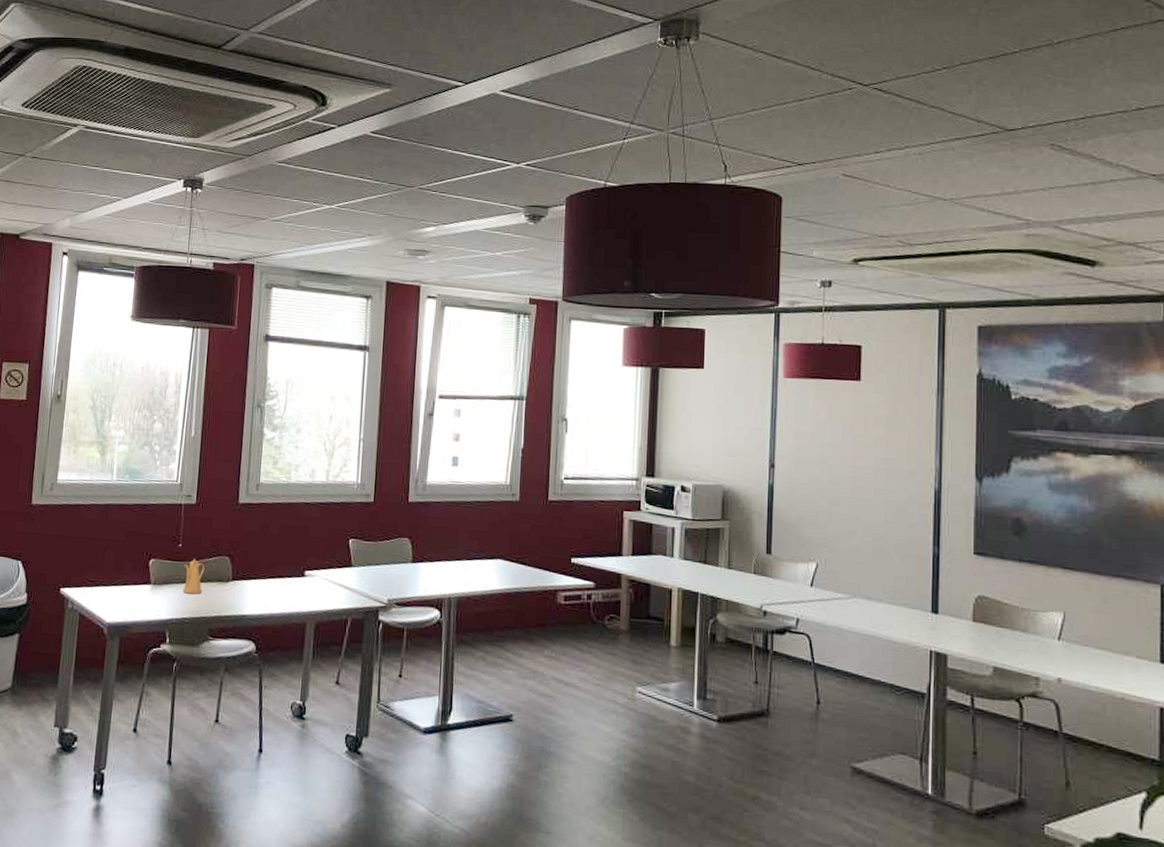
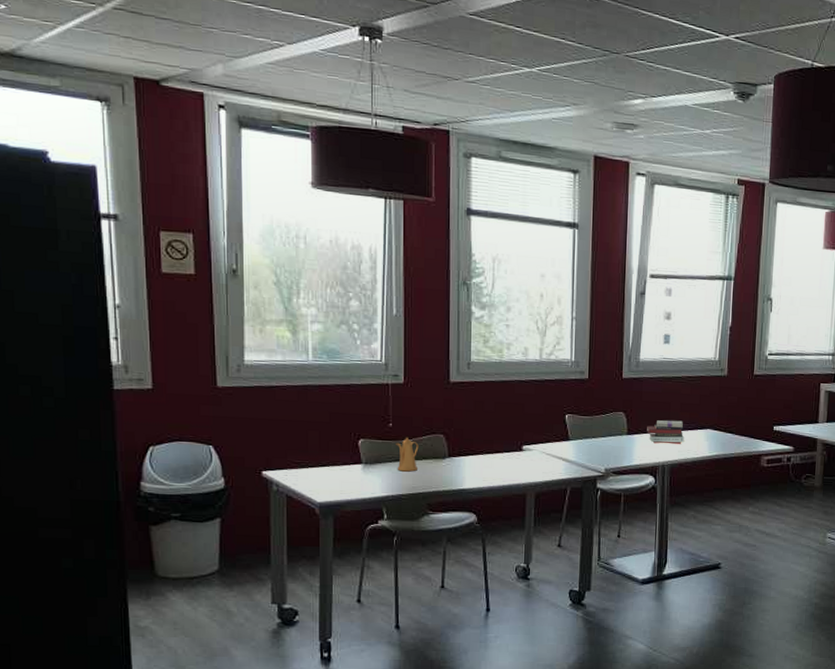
books: none [433,548,473,575] -> present [647,420,685,445]

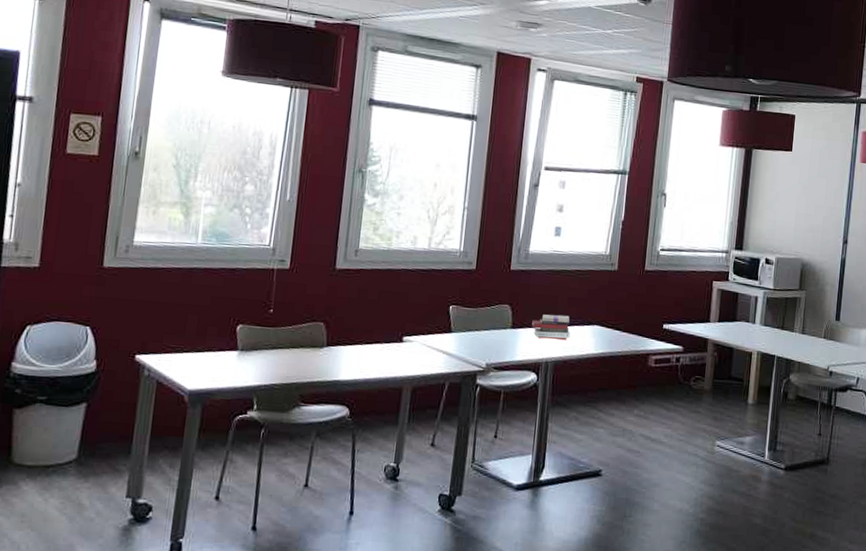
coffee pot: present [396,437,419,472] -> none [272,324,298,361]

